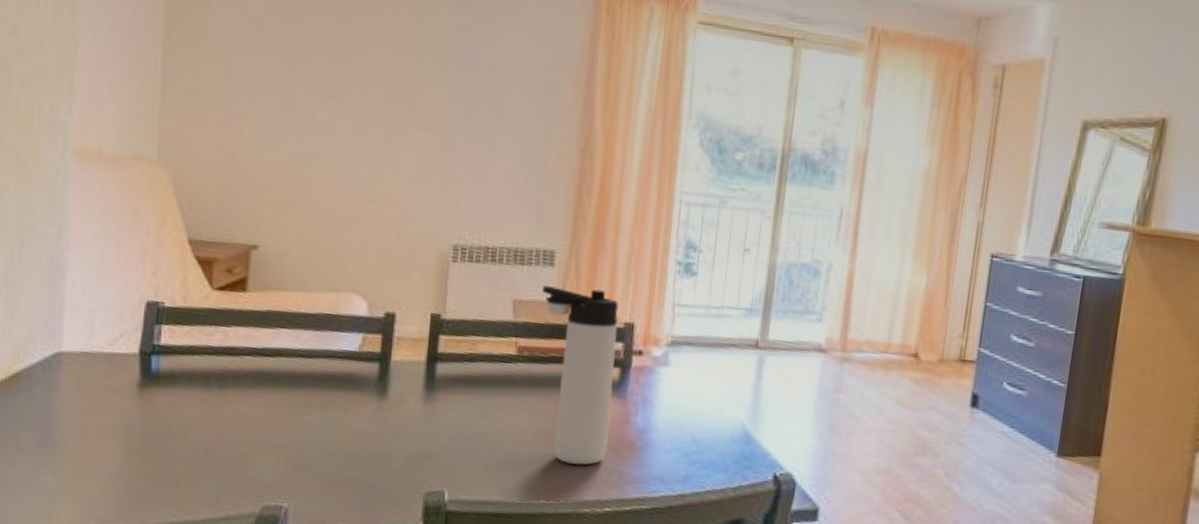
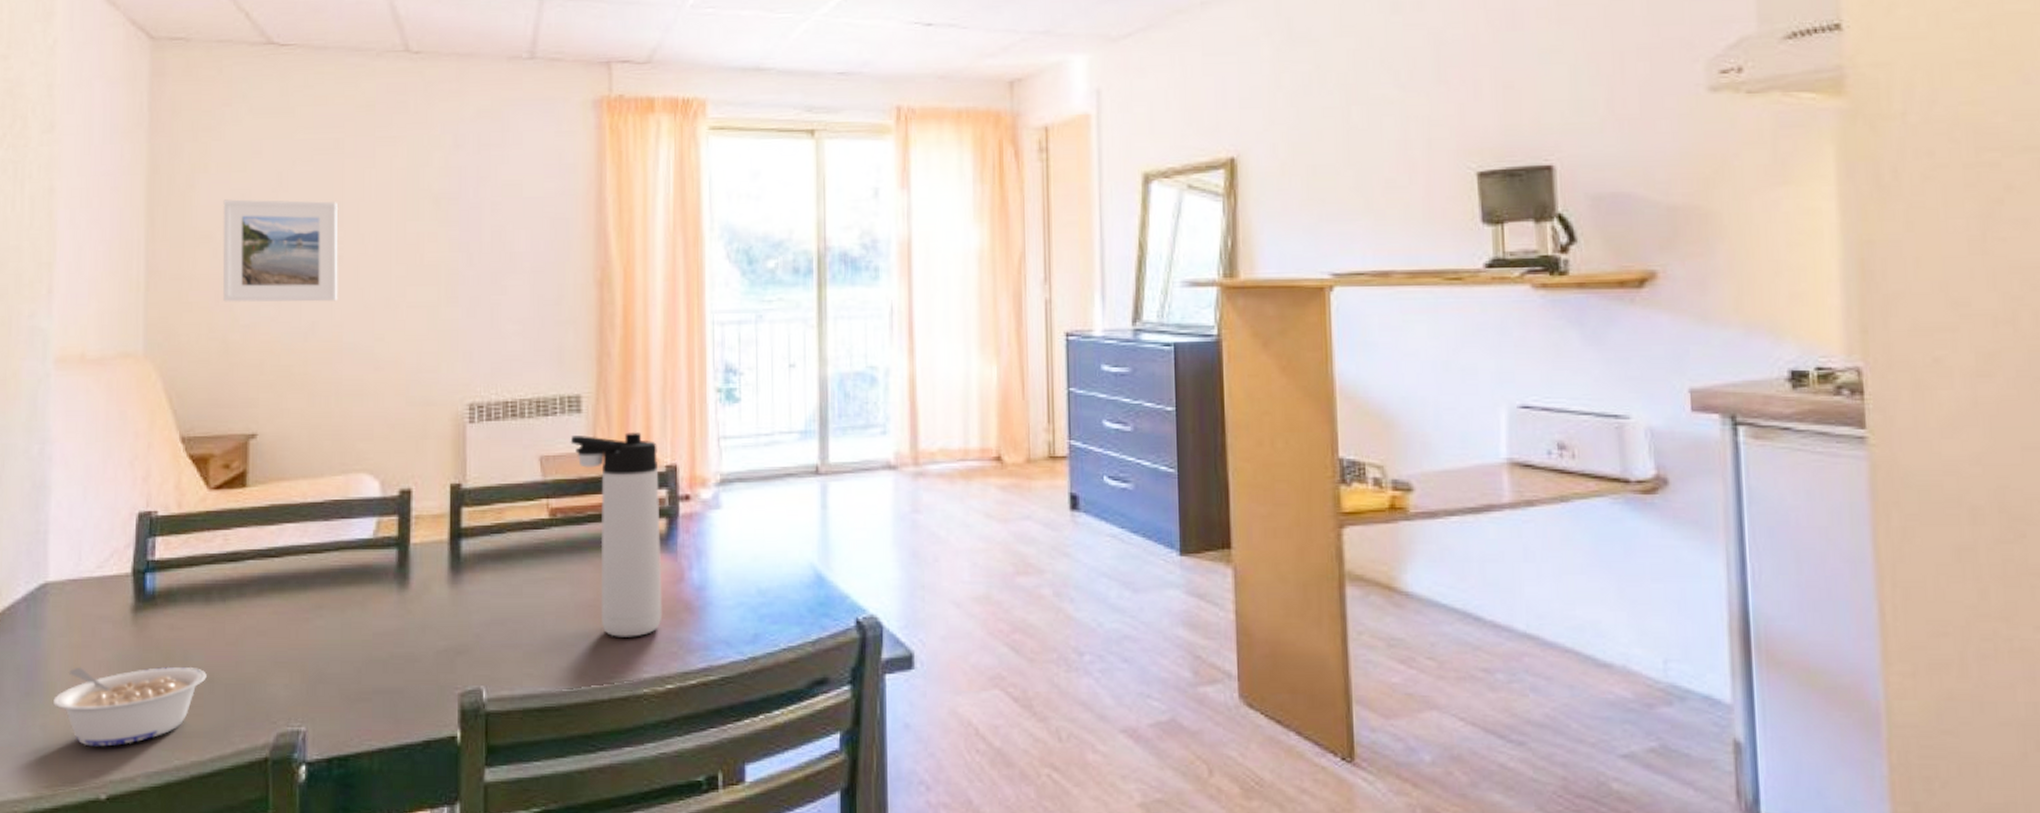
legume: none [64,428,203,499] -> present [53,666,207,747]
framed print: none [234,24,346,135] -> present [222,199,338,302]

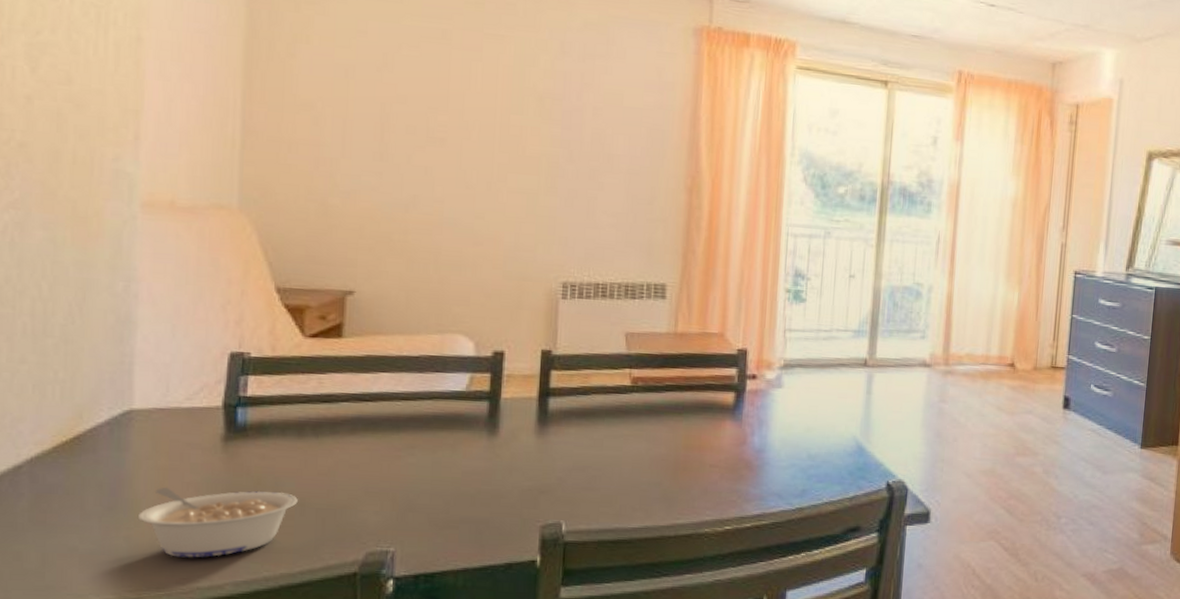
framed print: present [222,199,338,302] -> none [323,72,443,179]
thermos bottle: present [570,432,663,637] -> none [654,318,731,487]

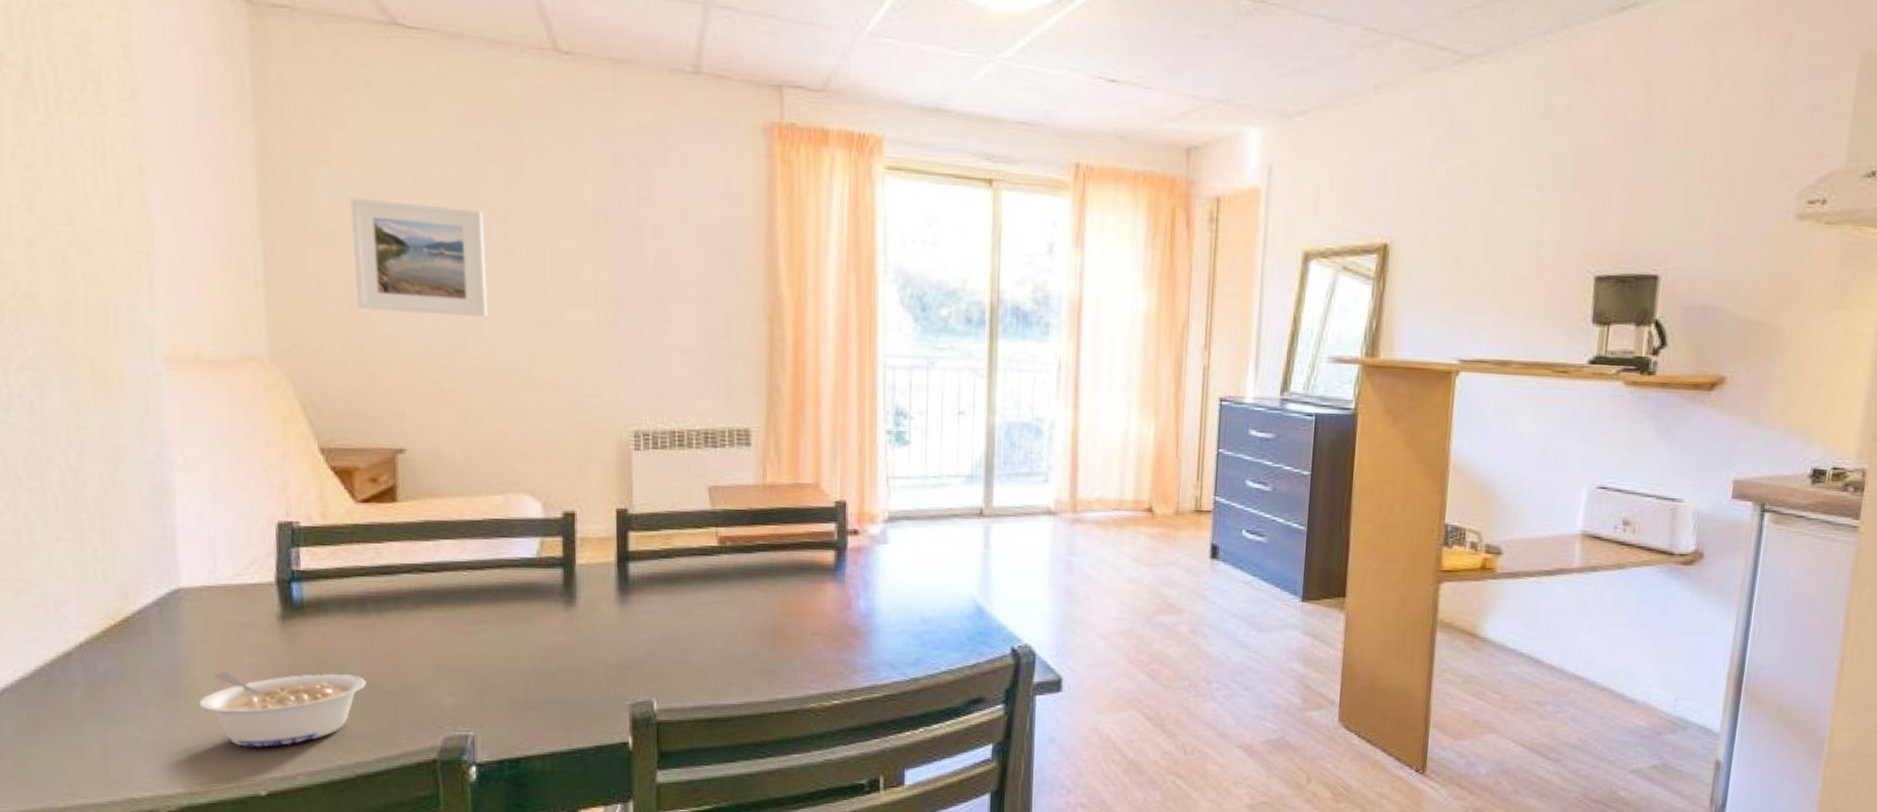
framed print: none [323,72,443,179] -> present [350,197,488,318]

